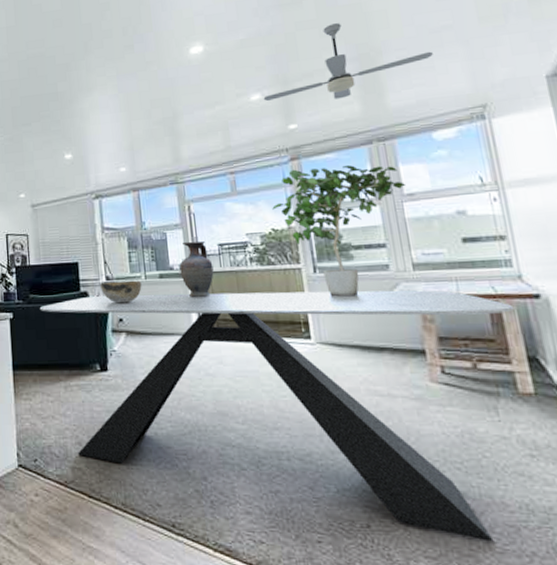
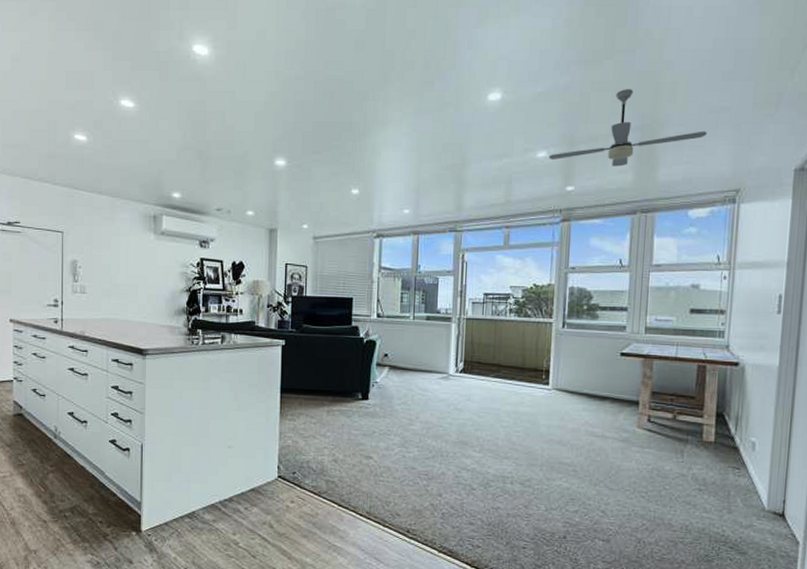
dining table: present [39,290,515,542] -> none [311,331,717,552]
decorative bowl: present [100,280,142,304] -> none [371,319,409,340]
vase: present [179,241,214,297] -> none [446,288,476,340]
potted plant: present [272,164,407,297] -> none [537,230,656,351]

